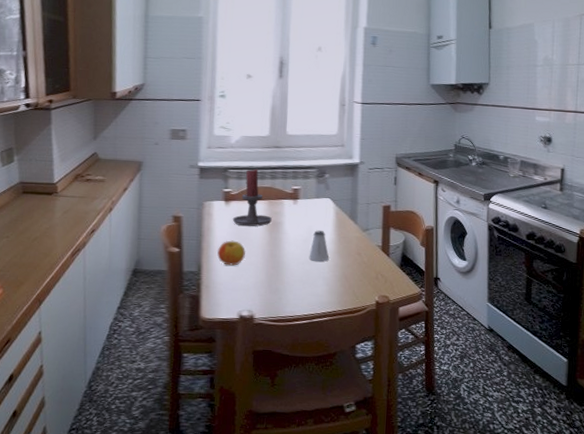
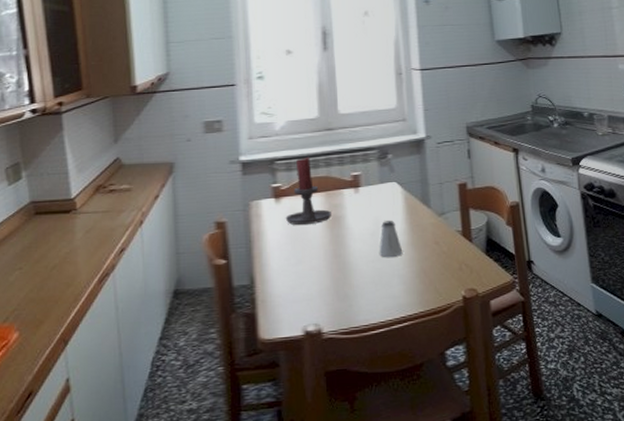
apple: present [217,240,246,266] -> none [272,243,306,273]

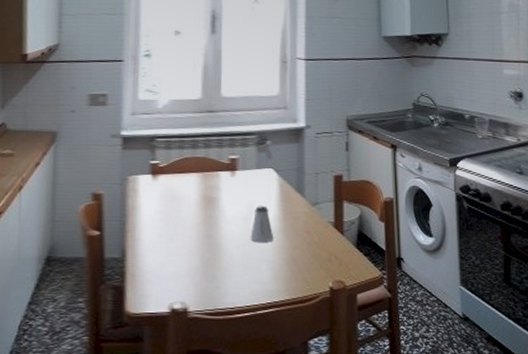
candle holder: present [285,156,331,226] -> none [160,136,206,204]

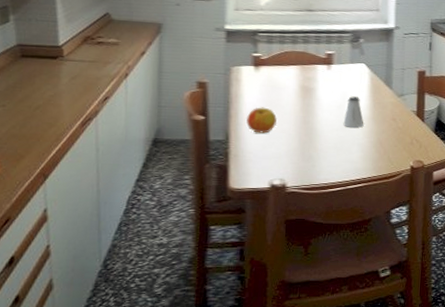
apple: none [144,220,178,250] -> present [246,107,278,134]

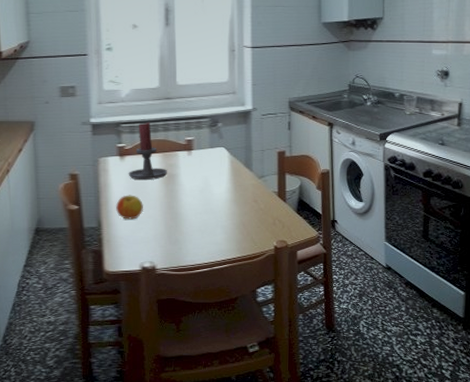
candle holder: none [262,32,305,93] -> present [128,121,167,181]
saltshaker: present [343,96,364,128] -> none [206,180,226,211]

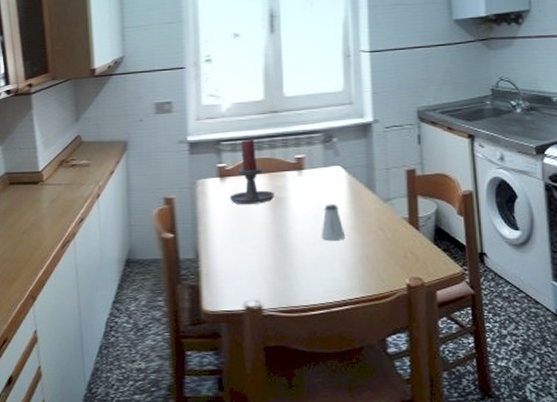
apple: present [116,195,144,220] -> none [216,221,248,250]
saltshaker: none [206,180,226,211] -> present [321,204,346,240]

